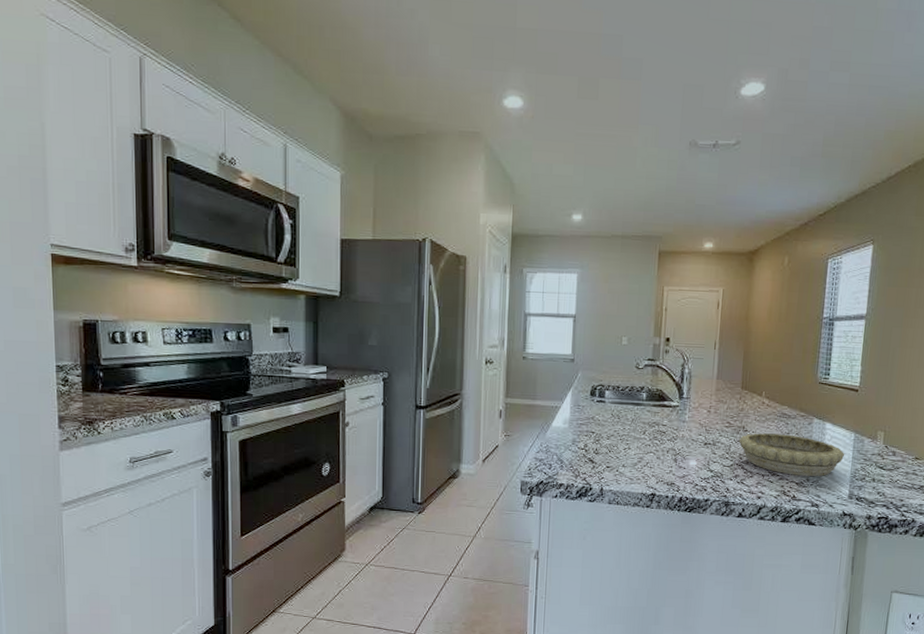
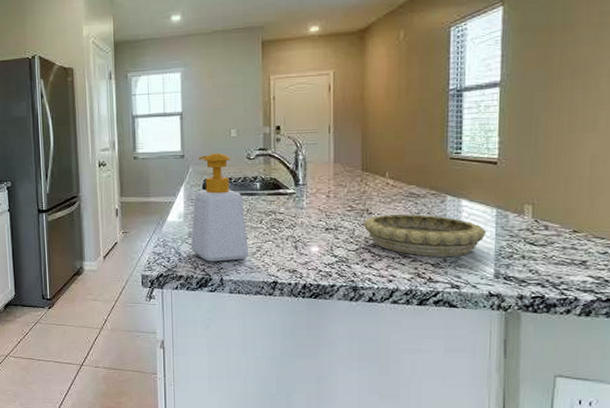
soap bottle: none [574,360,631,471] -> present [191,153,249,262]

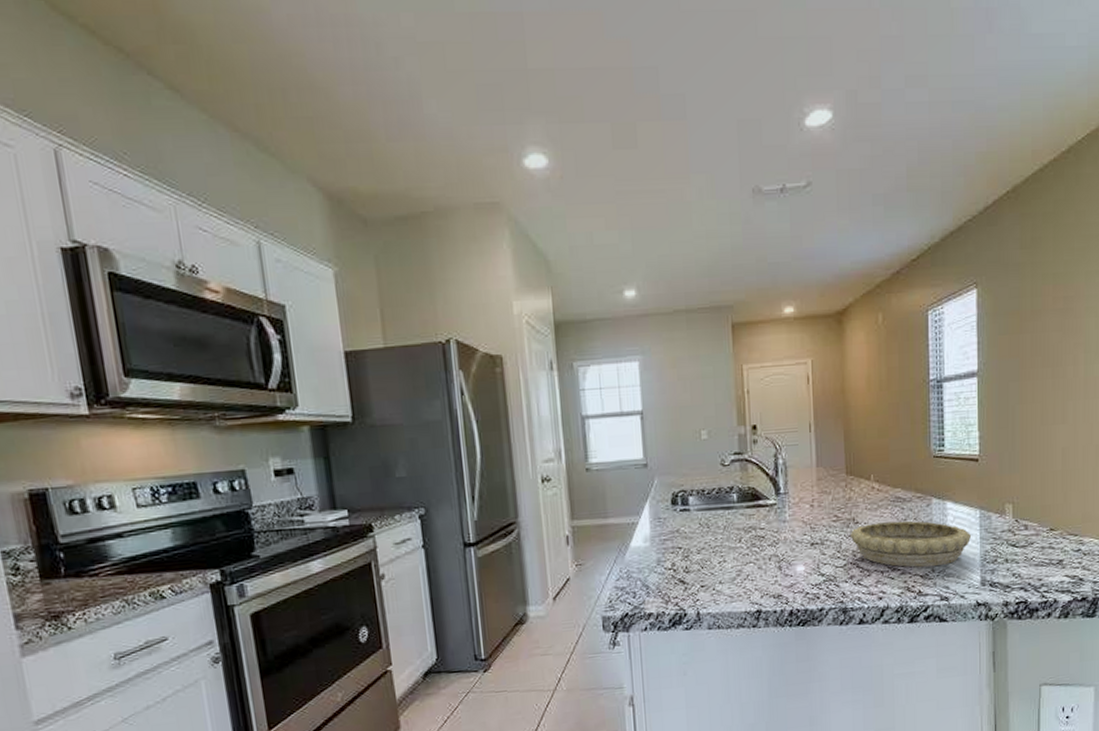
soap bottle: present [191,153,249,262] -> none [660,460,729,594]

